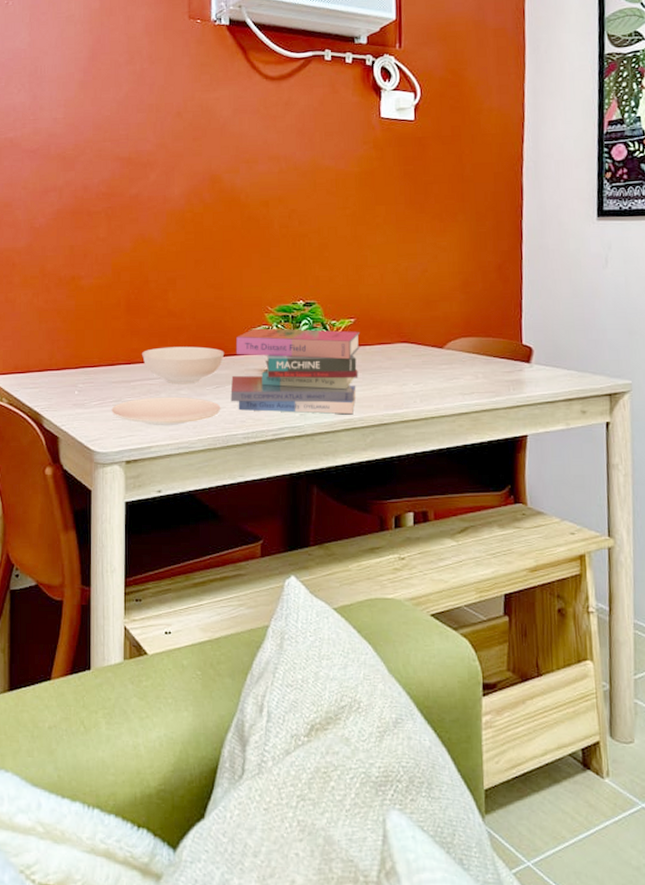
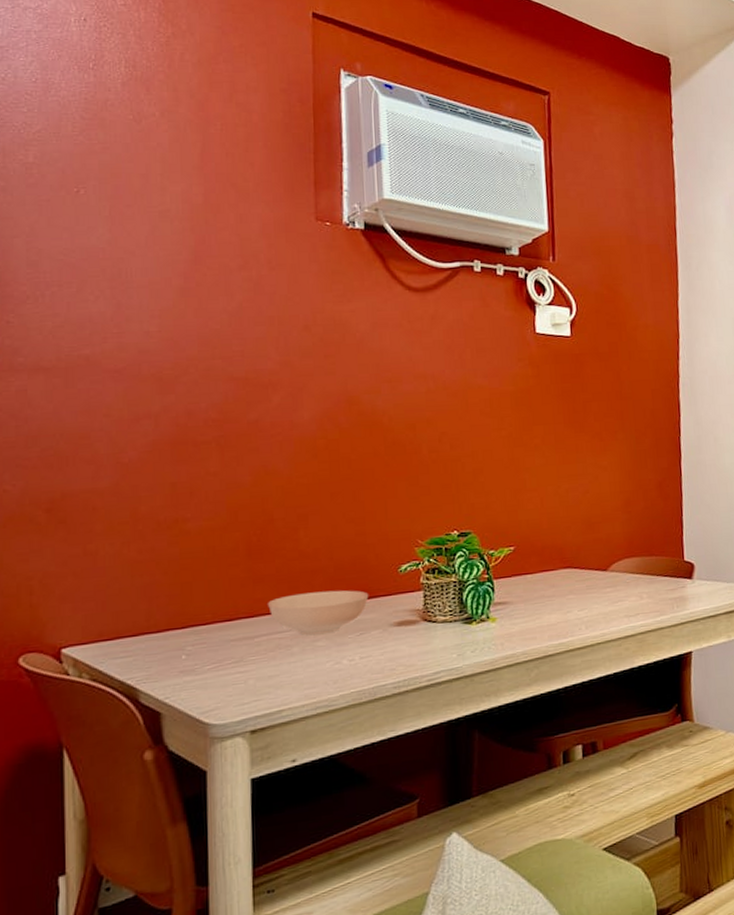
plate: present [111,397,221,426] -> none [230,648,367,686]
books: present [230,328,360,415] -> none [377,559,521,658]

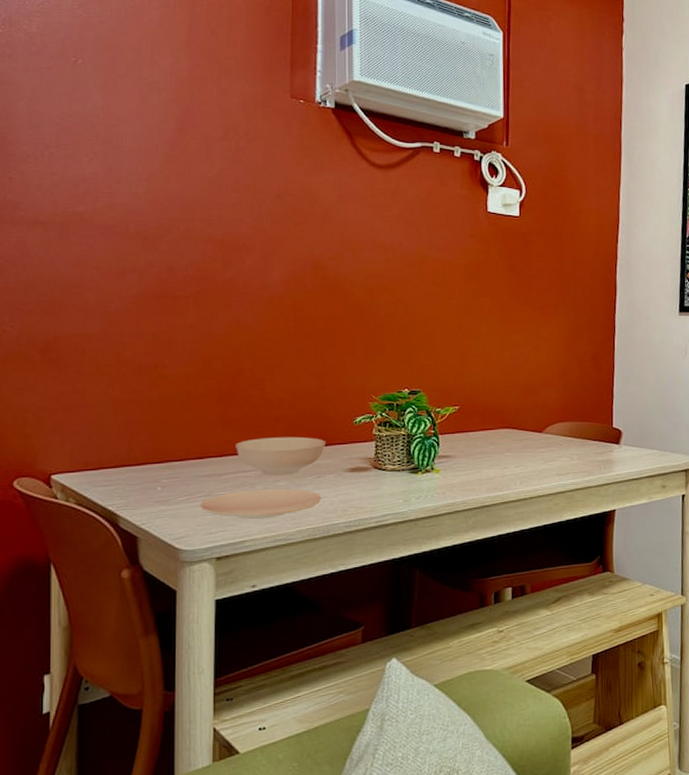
plate: none [230,648,367,686] -> present [200,488,322,520]

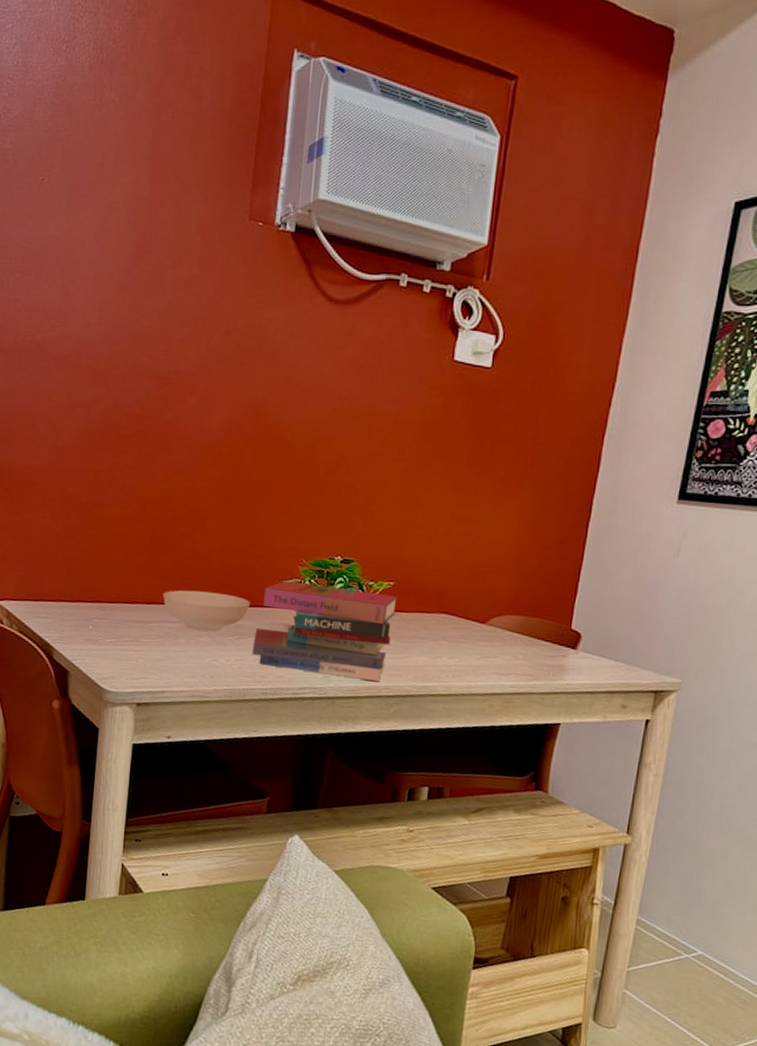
plate: present [200,488,322,520] -> none [125,641,241,673]
books: none [332,416,464,500] -> present [252,580,398,682]

